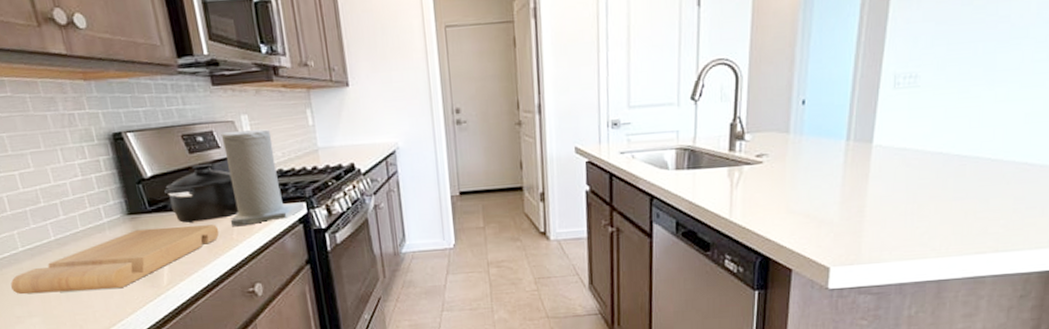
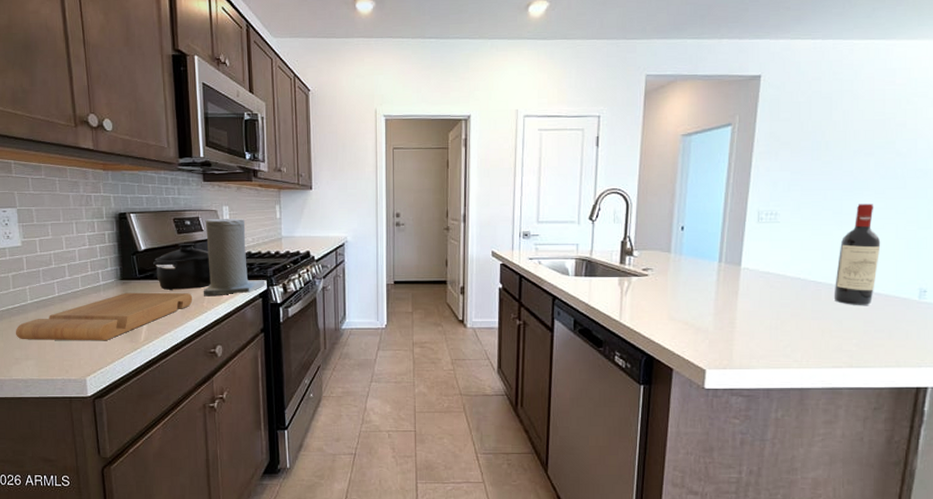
wine bottle: none [980,55,1039,181] -> present [833,204,881,306]

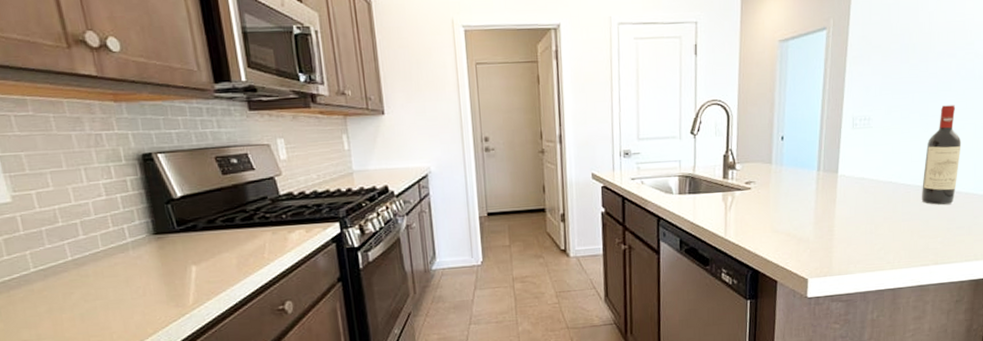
cutting board: present [16,292,193,341] -> none [18,244,250,317]
saucepan: present [153,242,212,290] -> none [194,184,272,242]
paper towel: present [203,219,265,296] -> none [256,152,337,246]

